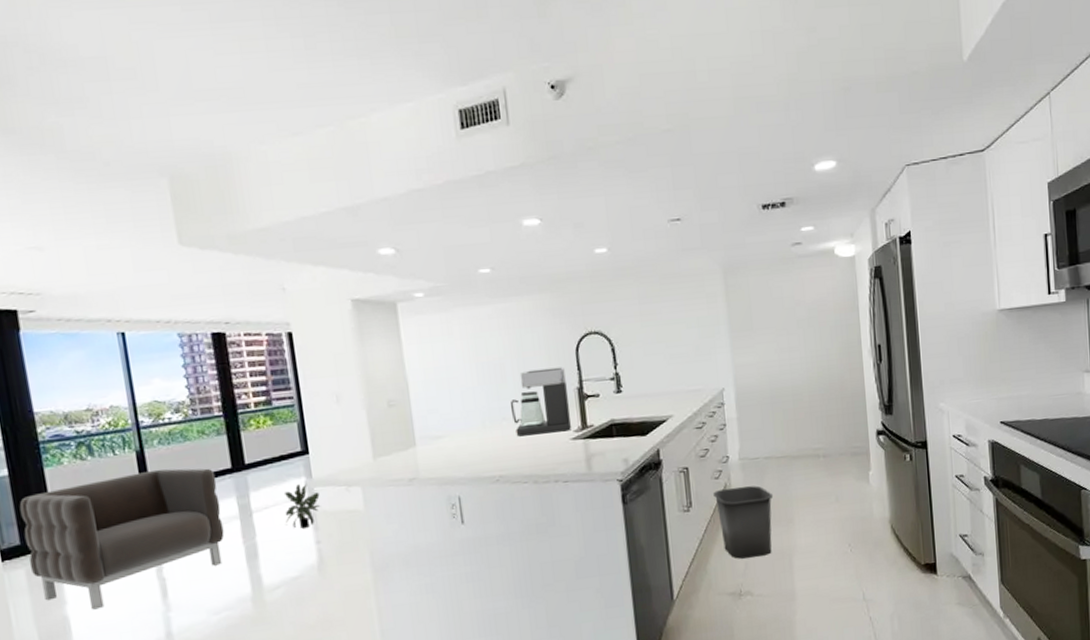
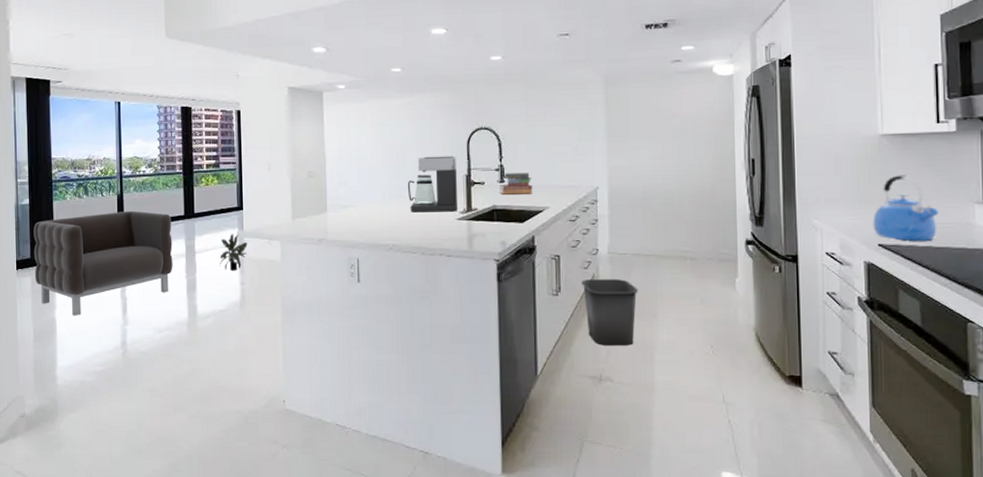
books: none [616,379,654,407] -> present [500,173,533,195]
kettle: none [994,349,1053,416] -> present [872,175,938,241]

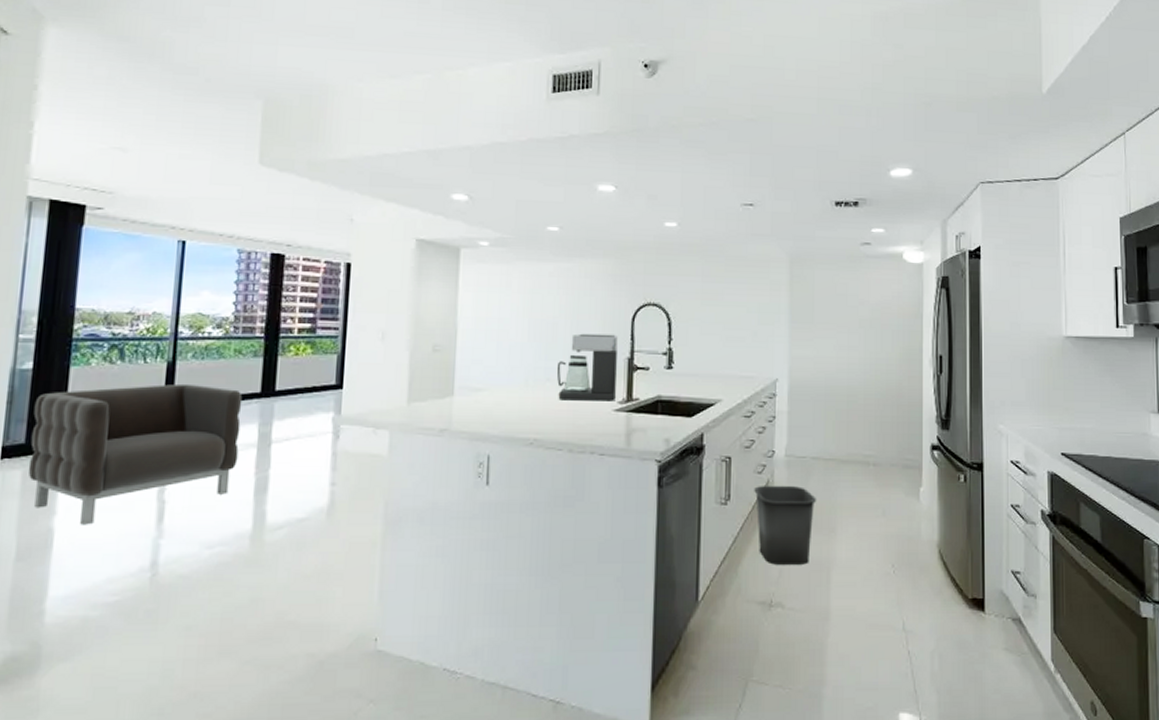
potted plant: present [219,234,248,270] -> none [304,419,345,467]
books: present [500,173,533,195] -> none [666,358,705,384]
kettle: present [872,175,938,241] -> none [1056,380,1117,451]

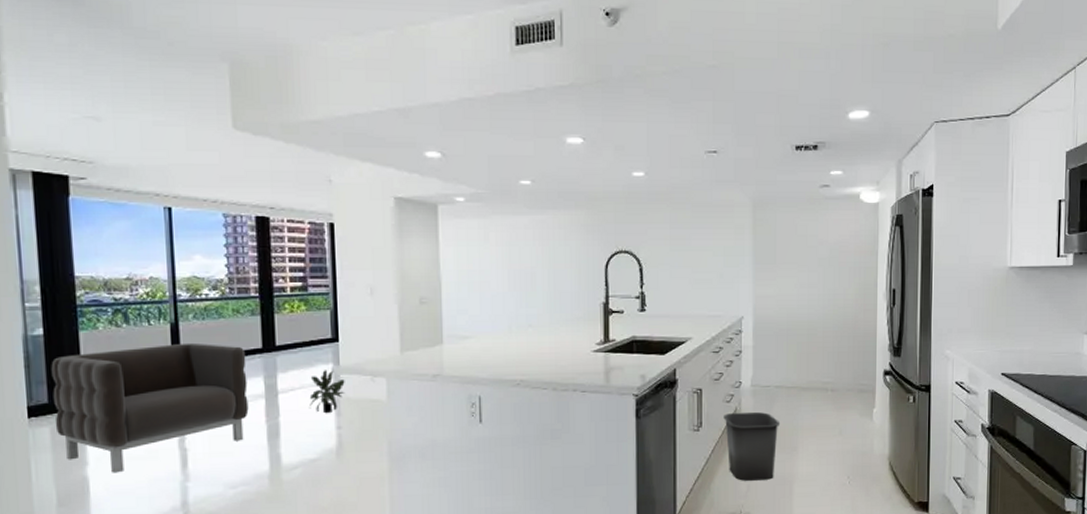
potted plant: none [304,419,345,467] -> present [309,370,345,413]
coffee maker: present [556,333,618,401] -> none [537,281,593,344]

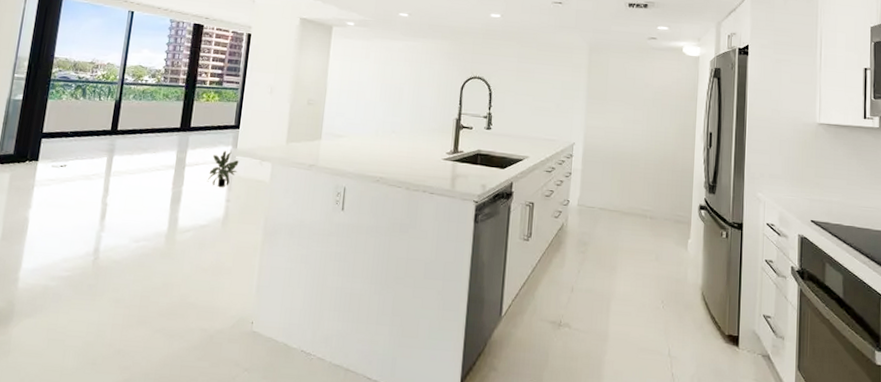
armchair: present [51,342,249,473] -> none [14,117,167,218]
waste bin: present [724,411,781,481] -> none [551,228,602,295]

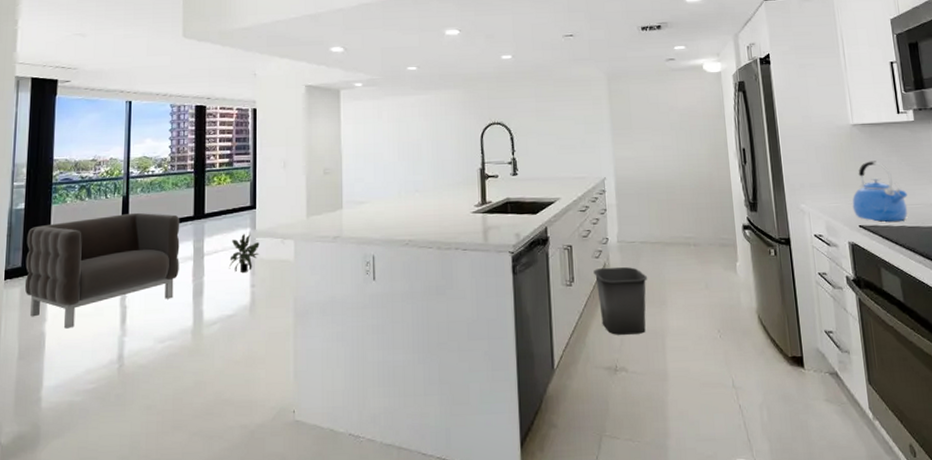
armchair: none [14,117,167,218] -> present [24,212,180,329]
waste bin: none [551,228,602,295] -> present [593,266,648,335]
kettle: none [807,160,862,221] -> present [852,161,908,222]

